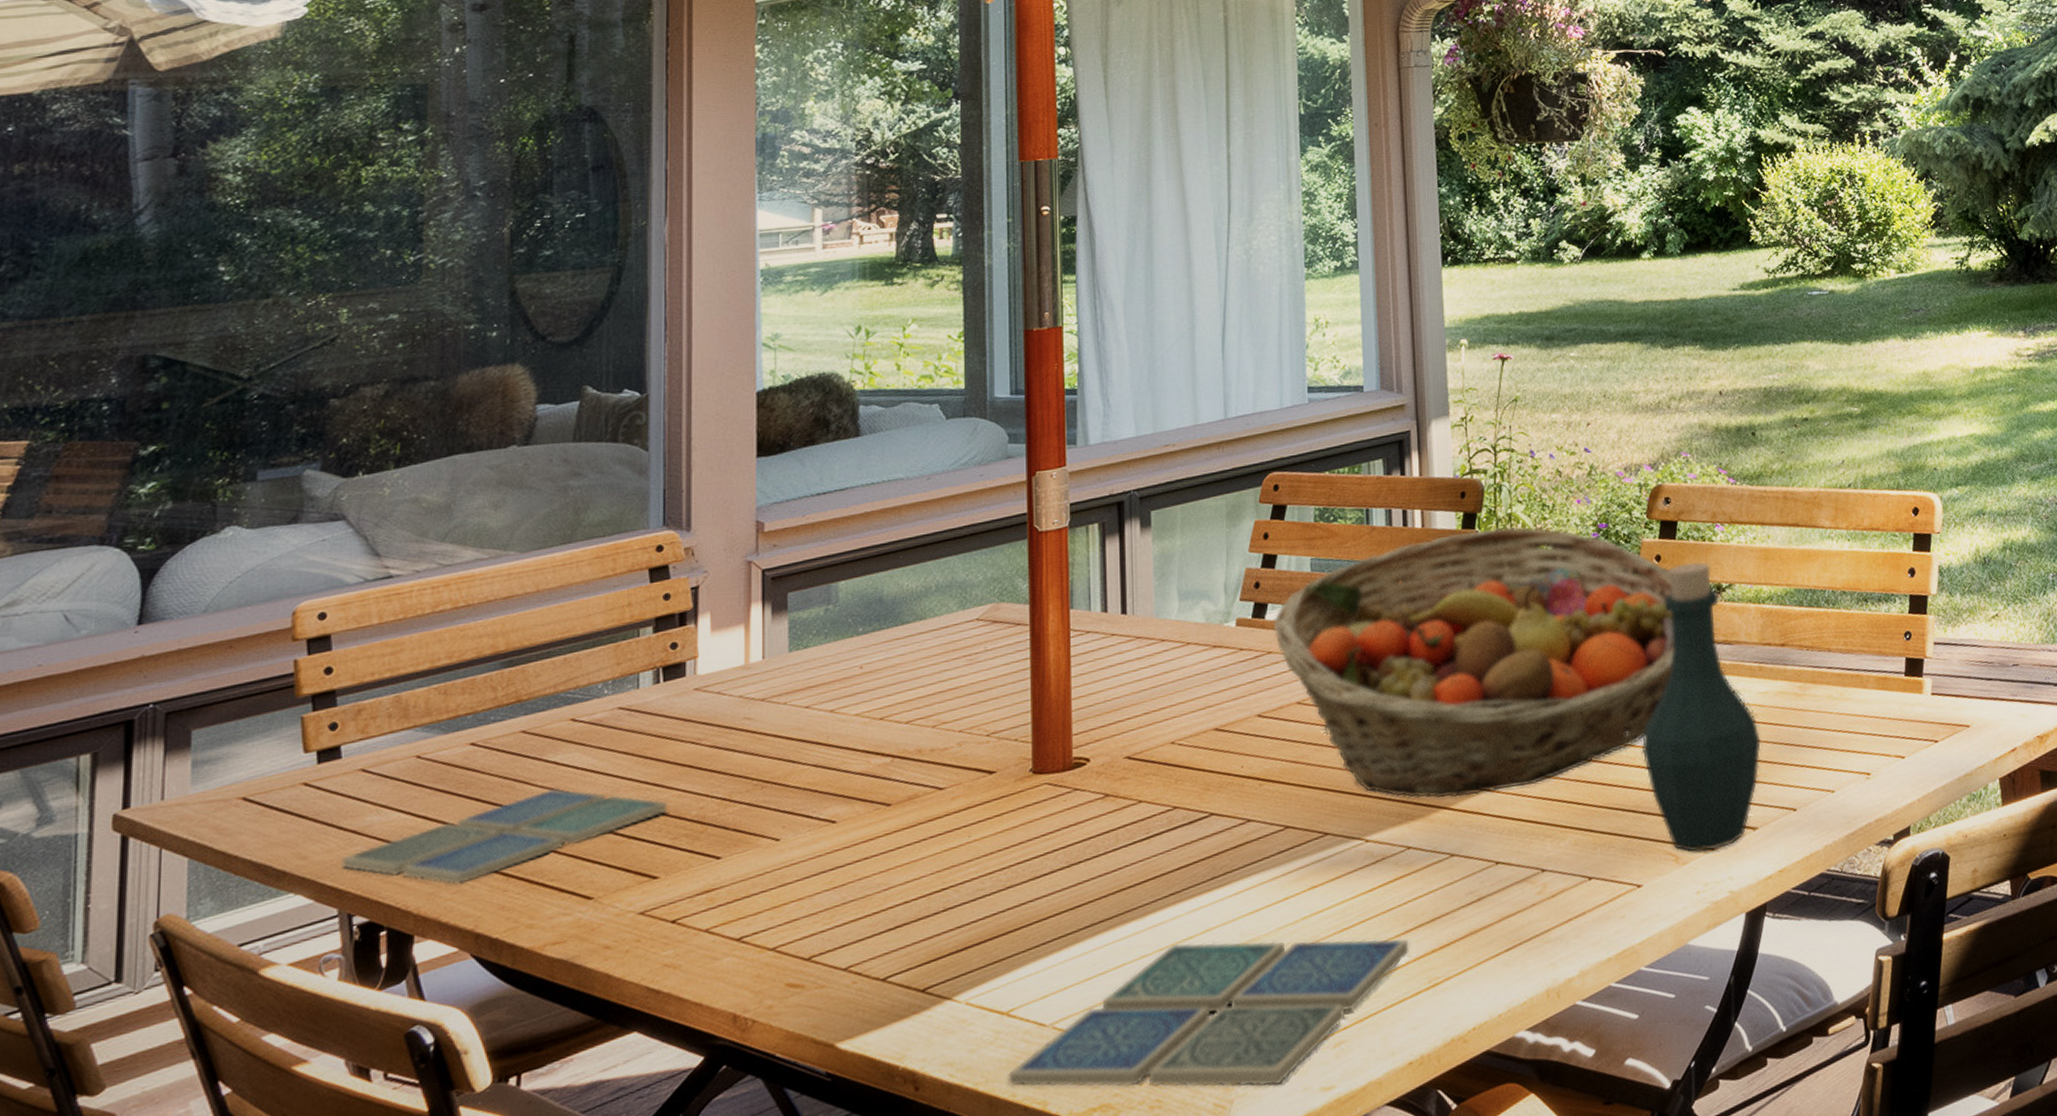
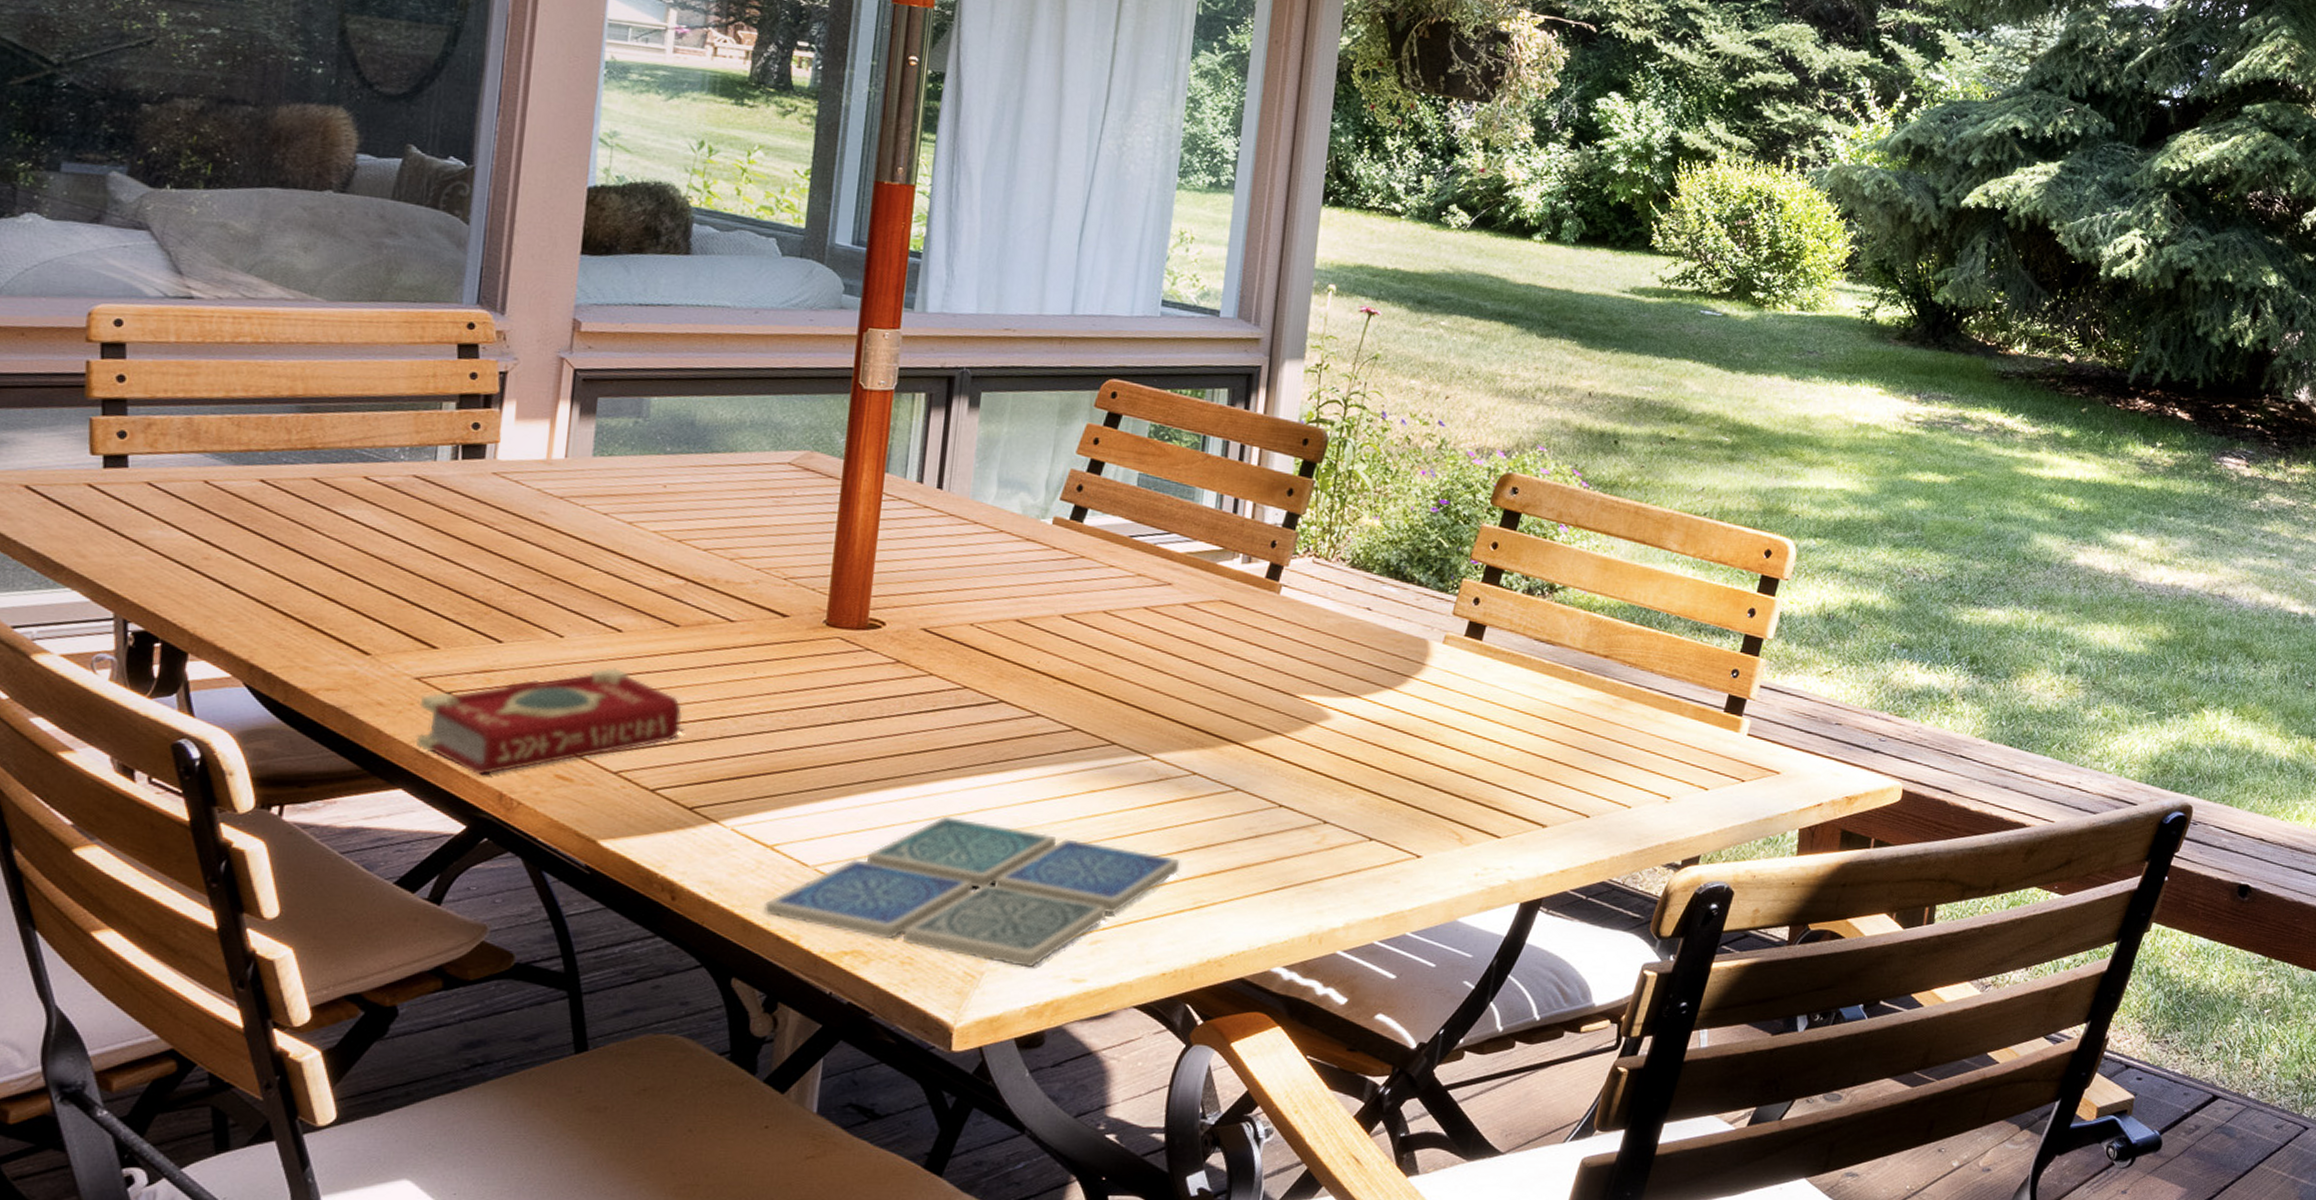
drink coaster: present [342,787,668,886] -> none [120,540,455,615]
book: none [645,861,908,1002] -> present [415,668,684,776]
fruit basket: present [1272,526,1675,799] -> none [1090,478,1505,740]
bottle: present [1641,561,1761,852] -> none [1444,555,1567,839]

